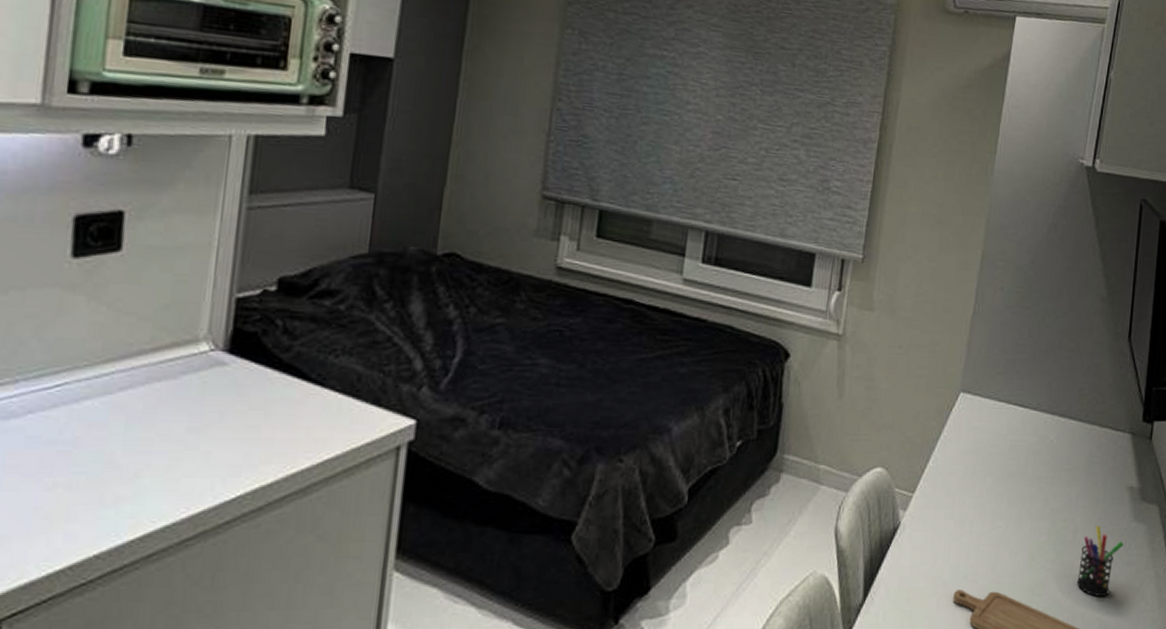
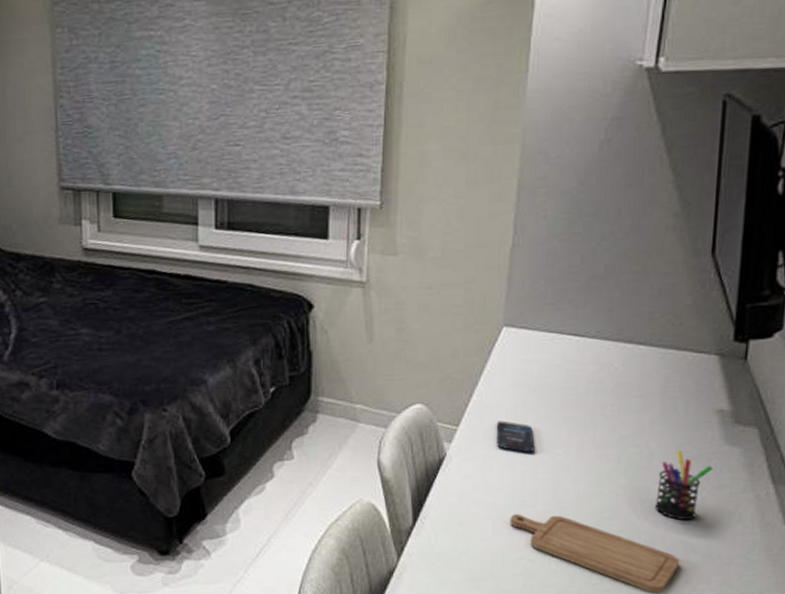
smartphone: none [946,489,980,524] -> present [496,421,535,453]

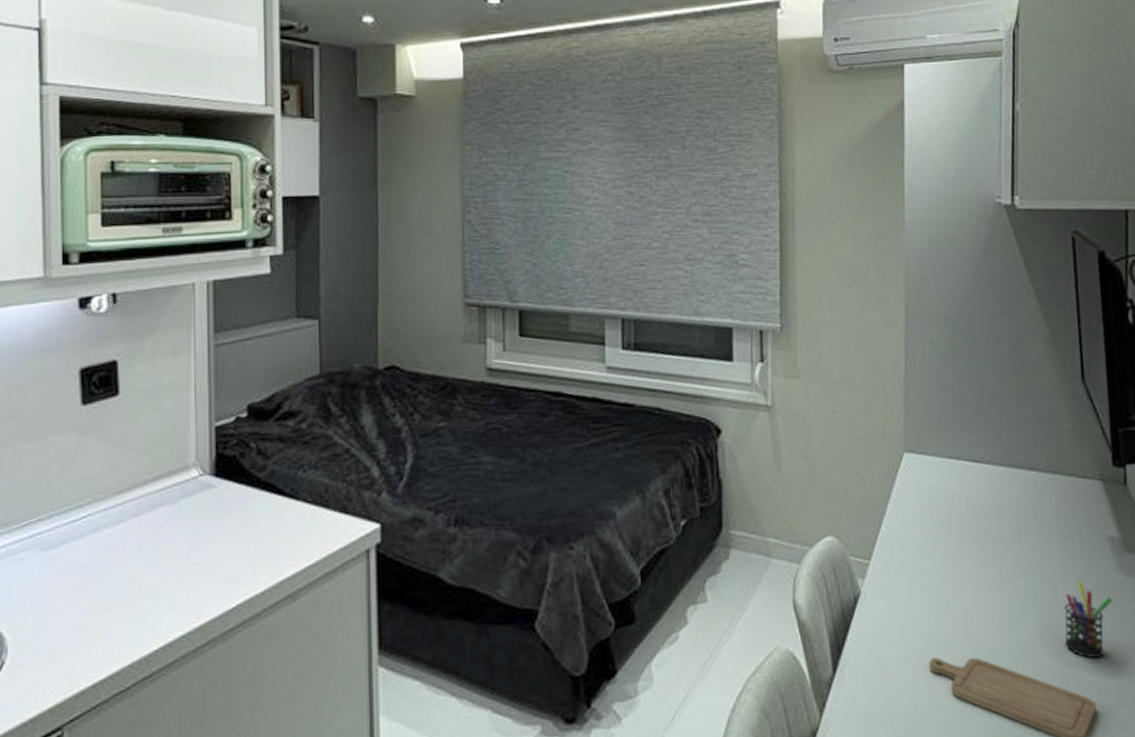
smartphone: present [496,421,535,453] -> none [906,553,946,588]

